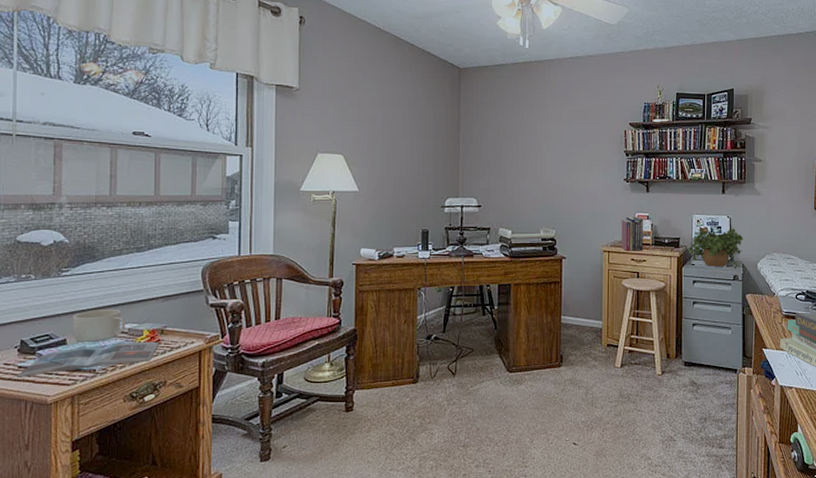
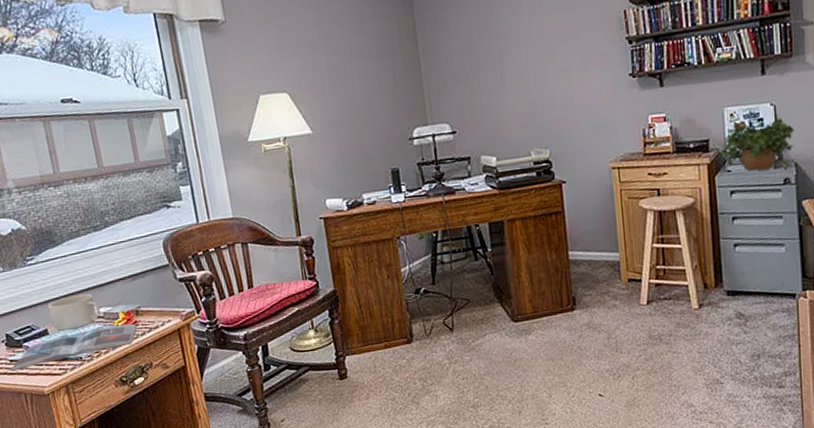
books: present [621,216,644,251] -> none [631,119,663,165]

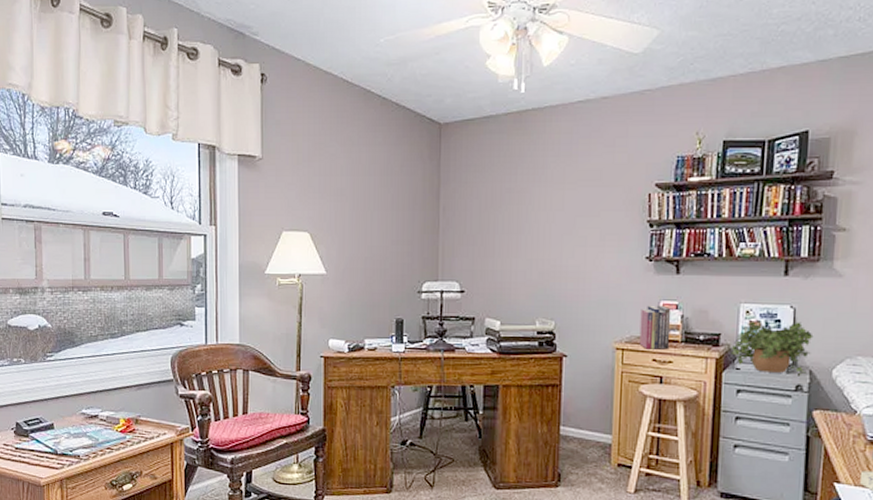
magazine: present [11,323,138,371] -> none [15,429,135,458]
cup: present [47,293,101,332] -> none [57,395,104,429]
books: none [631,119,663,165] -> present [639,305,671,350]

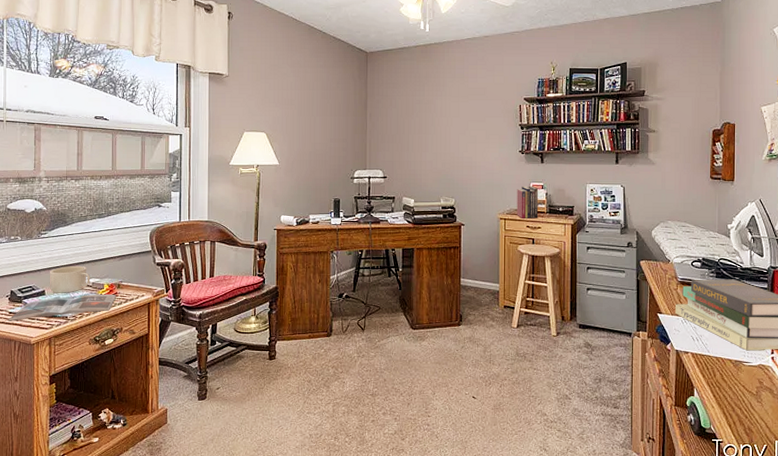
magazine: none [15,429,135,458] -> present [8,294,117,321]
cup: none [57,395,104,429] -> present [49,265,90,294]
potted plant: present [730,321,814,376] -> none [581,196,638,236]

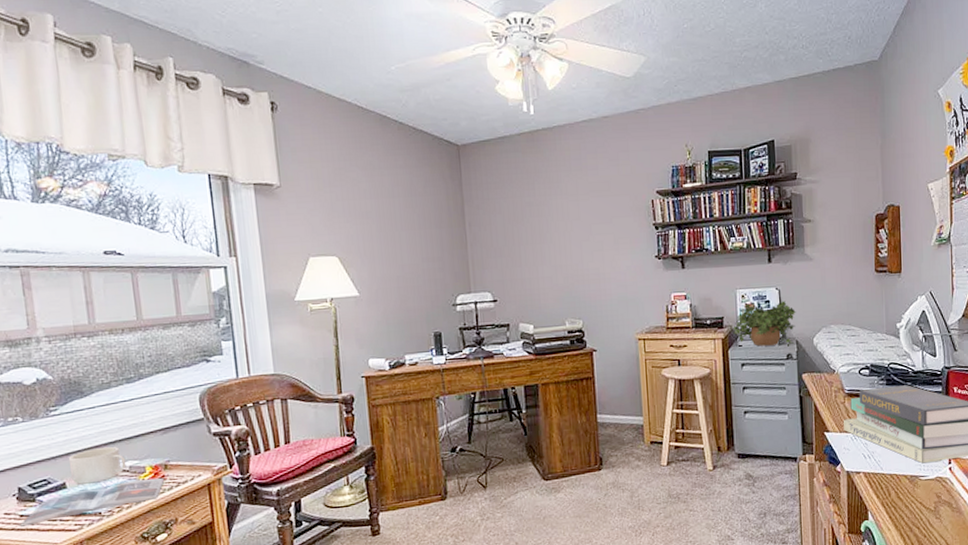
books: present [517,186,539,219] -> none [656,297,683,337]
potted plant: none [581,196,638,236] -> present [733,301,796,347]

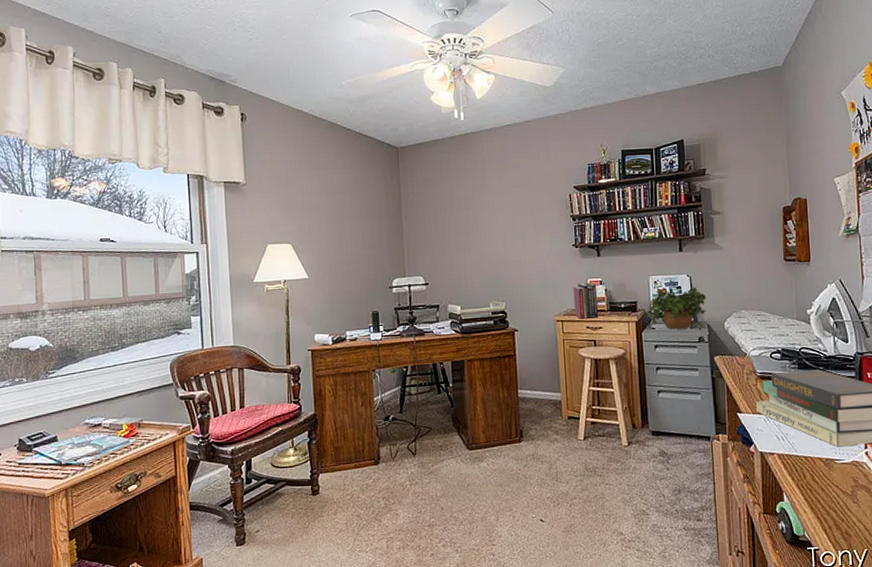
magazine: present [20,477,165,527] -> none [18,434,138,473]
cup: present [68,446,127,485] -> none [60,405,107,439]
books: none [656,297,683,337] -> present [573,282,599,319]

